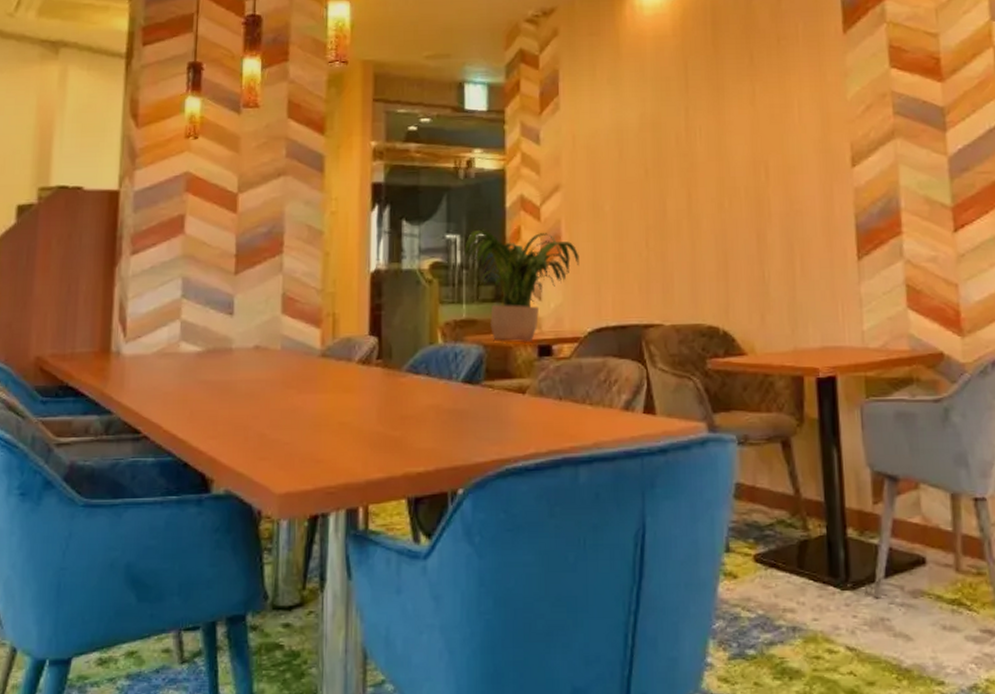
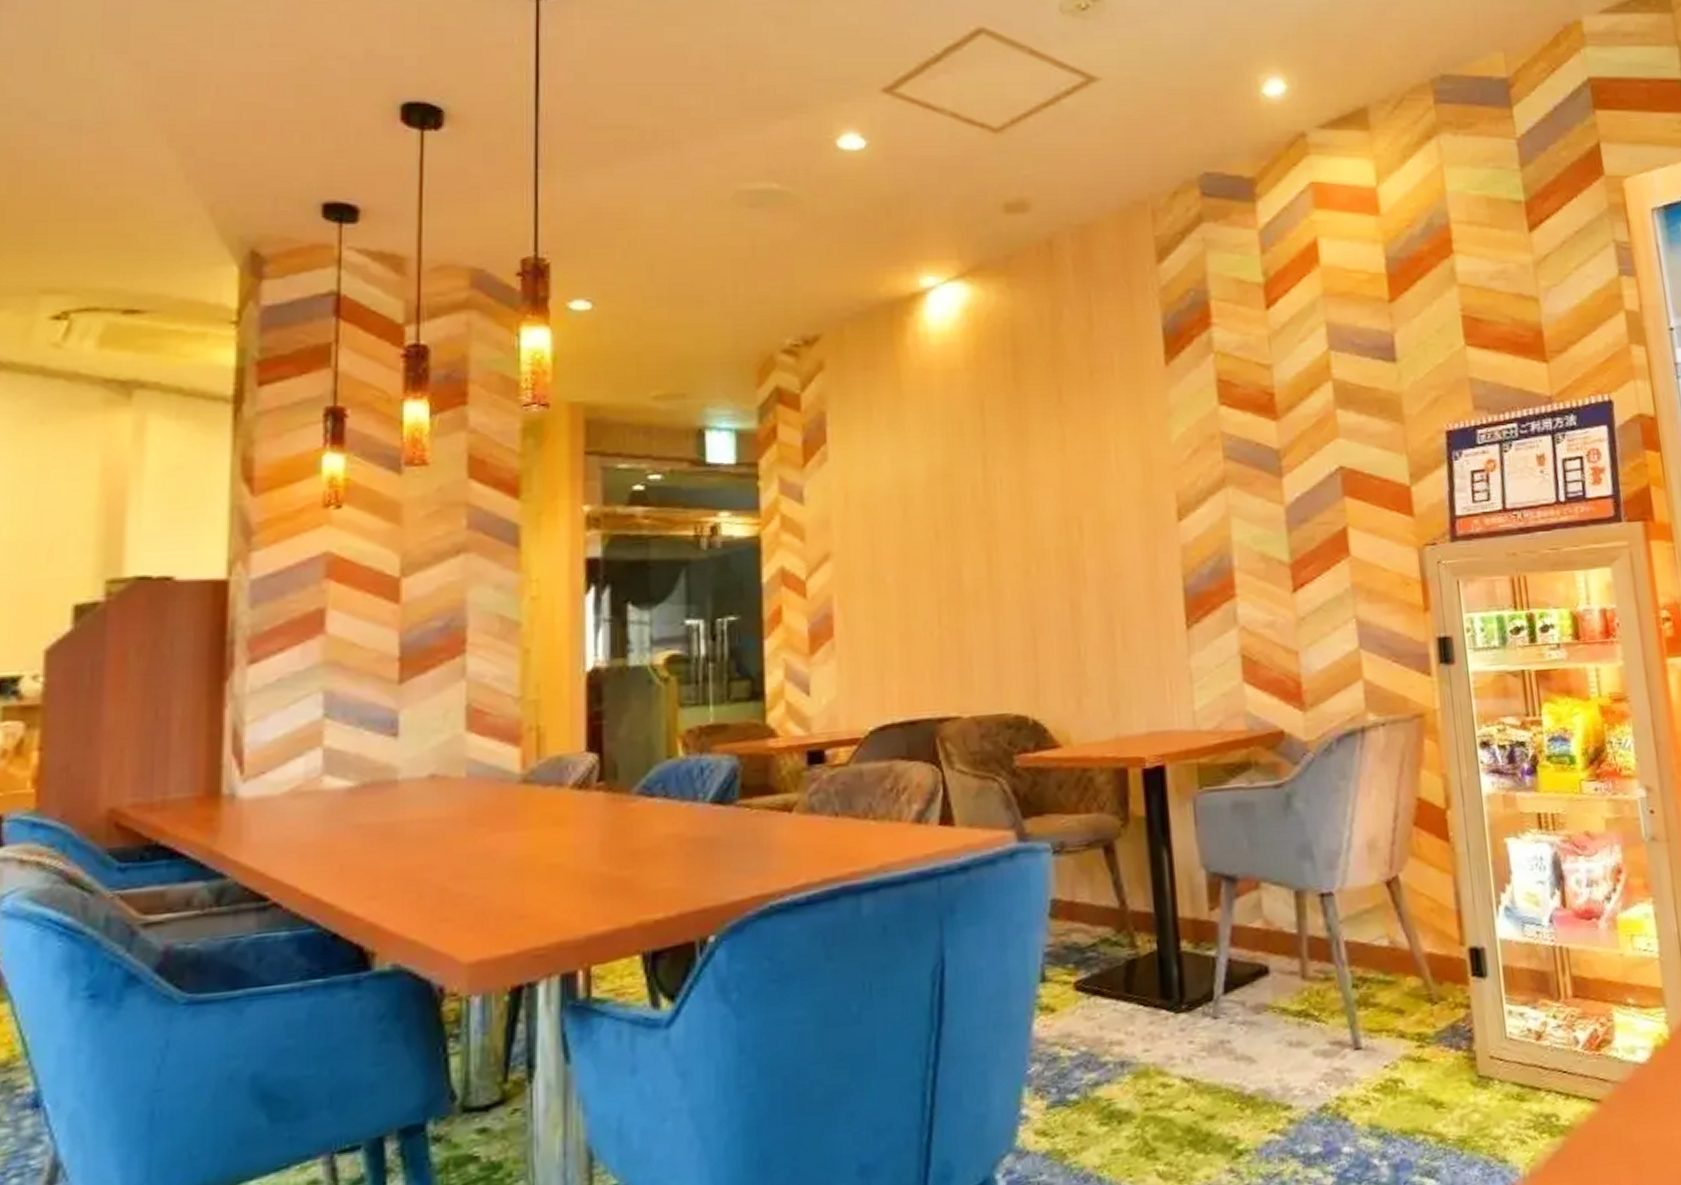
potted plant: present [463,230,580,342] -> none [708,613,857,750]

